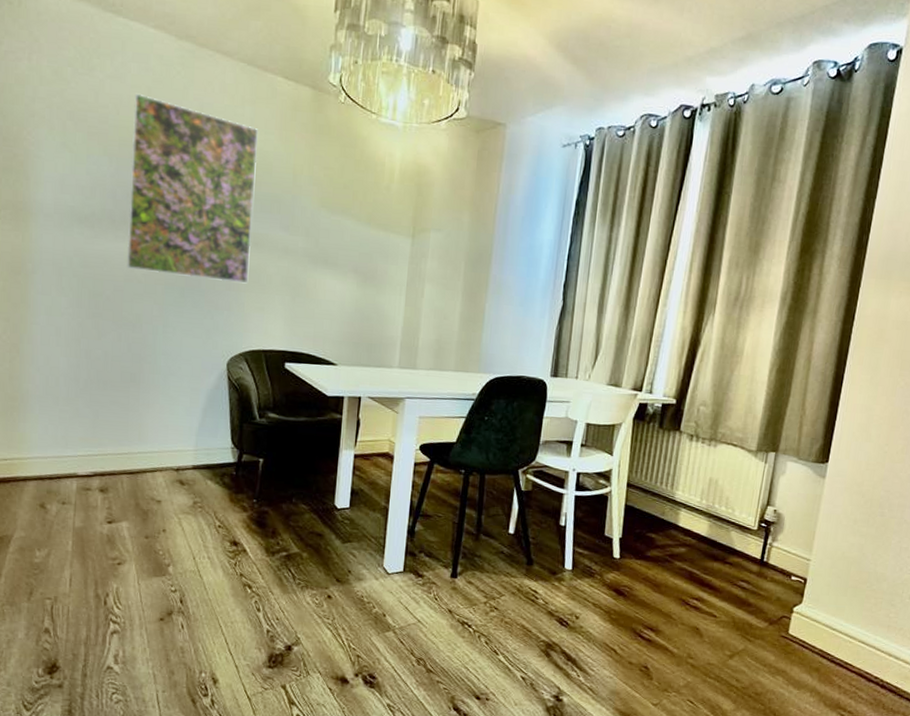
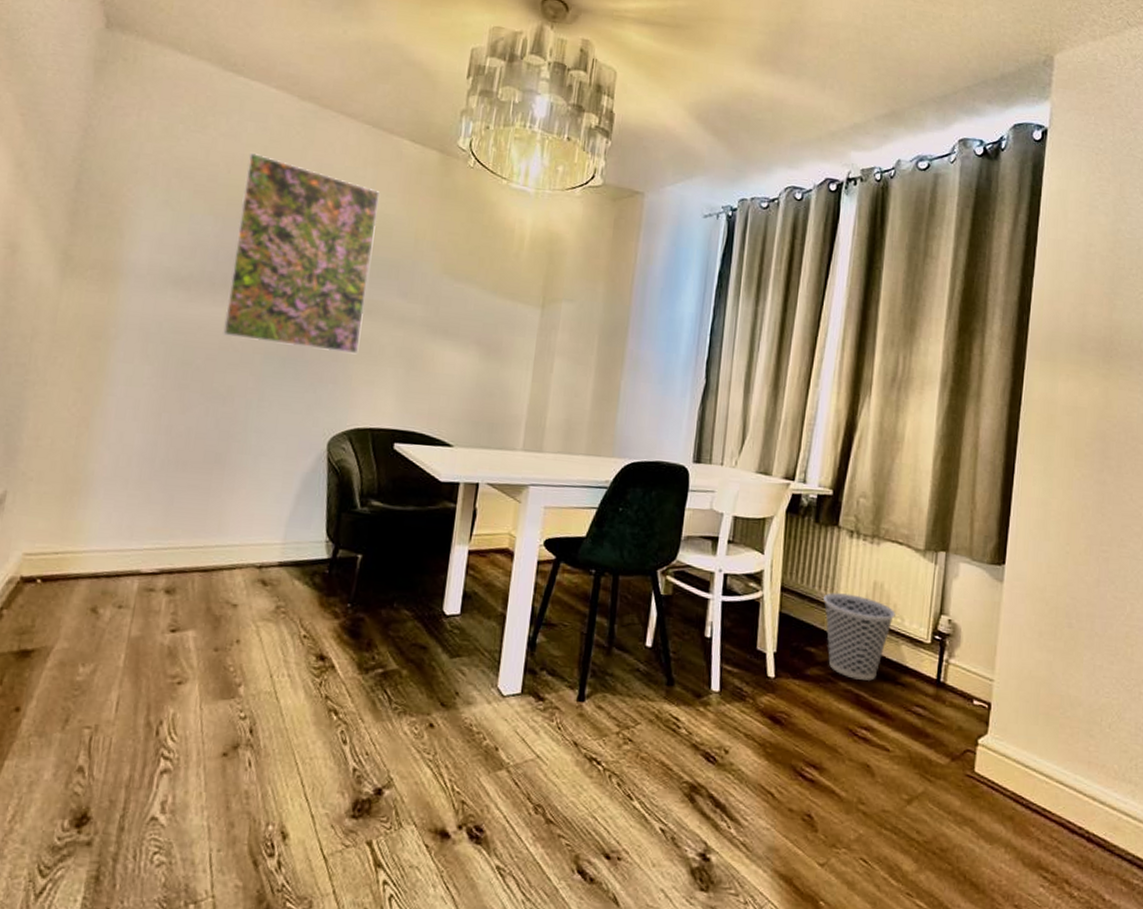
wastebasket: none [664,488,728,561] -> present [824,592,896,681]

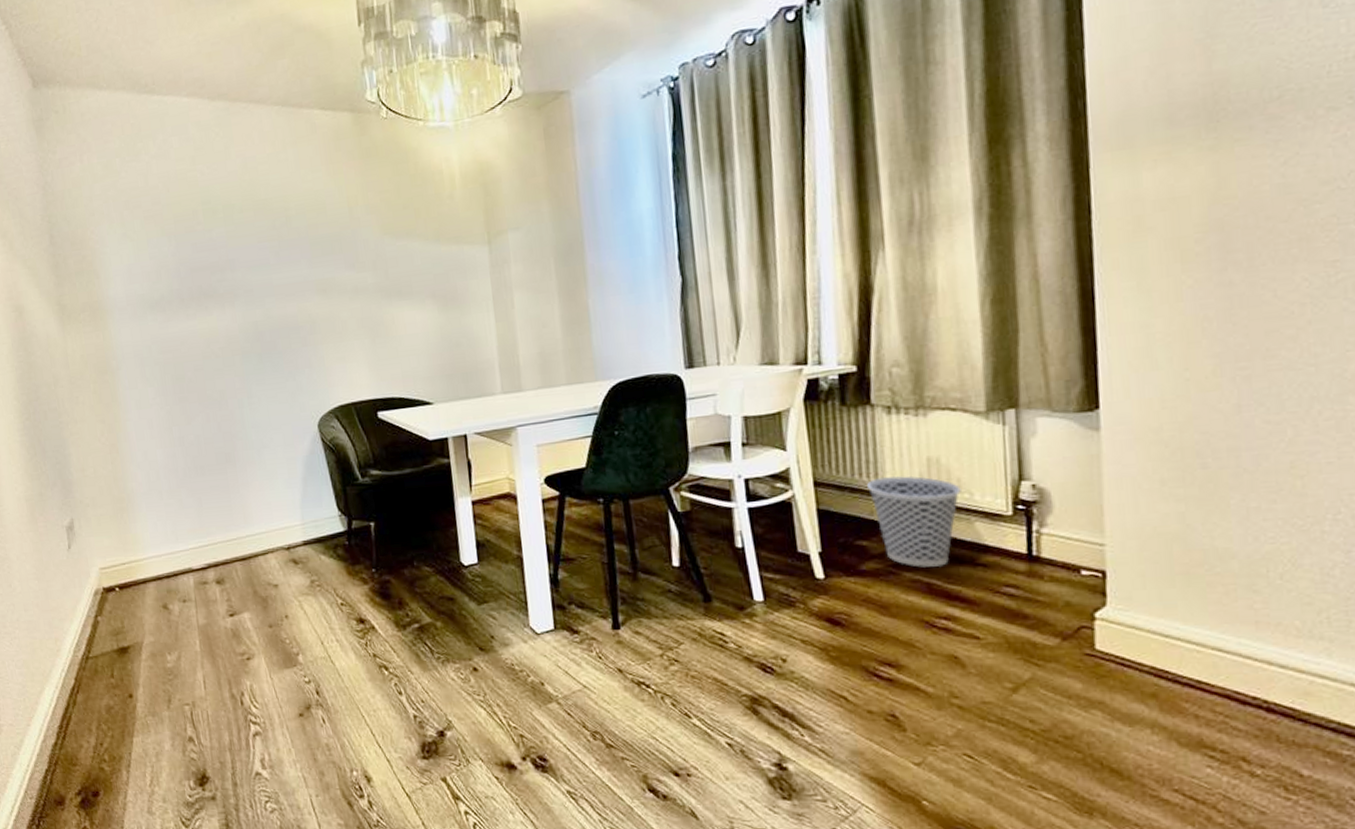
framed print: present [222,152,380,355] -> none [180,165,324,345]

